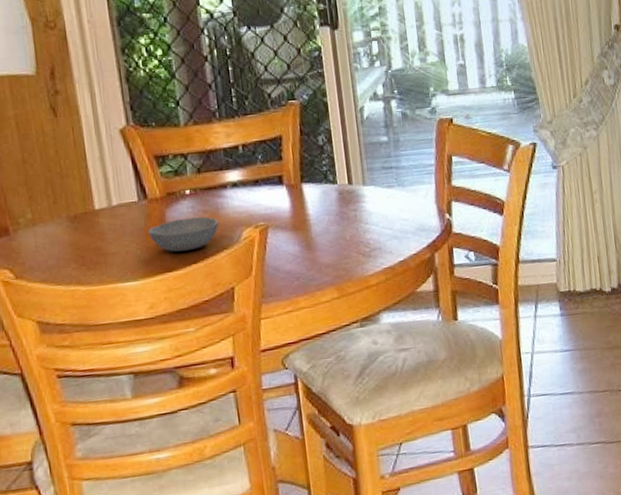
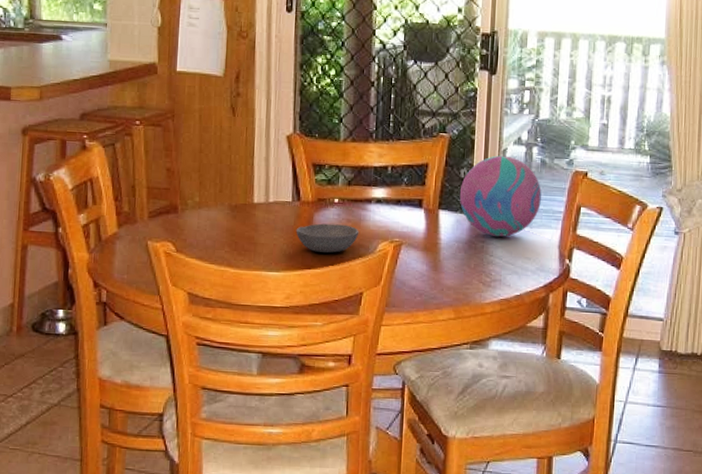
decorative ball: none [320,114,410,203] -> present [459,155,541,238]

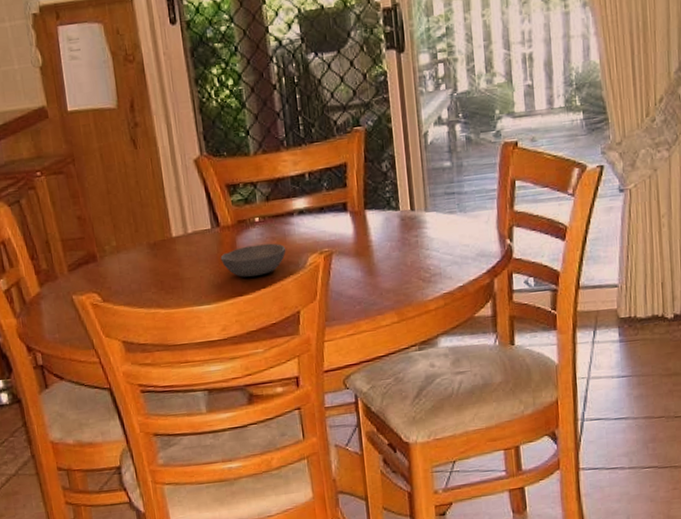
decorative ball: present [459,155,541,238] -> none [384,139,472,229]

